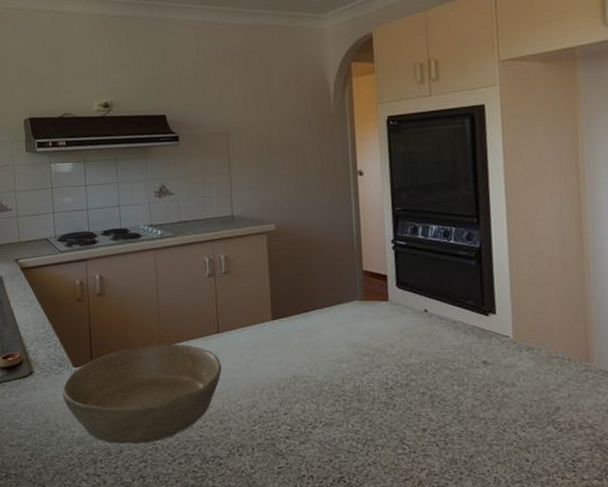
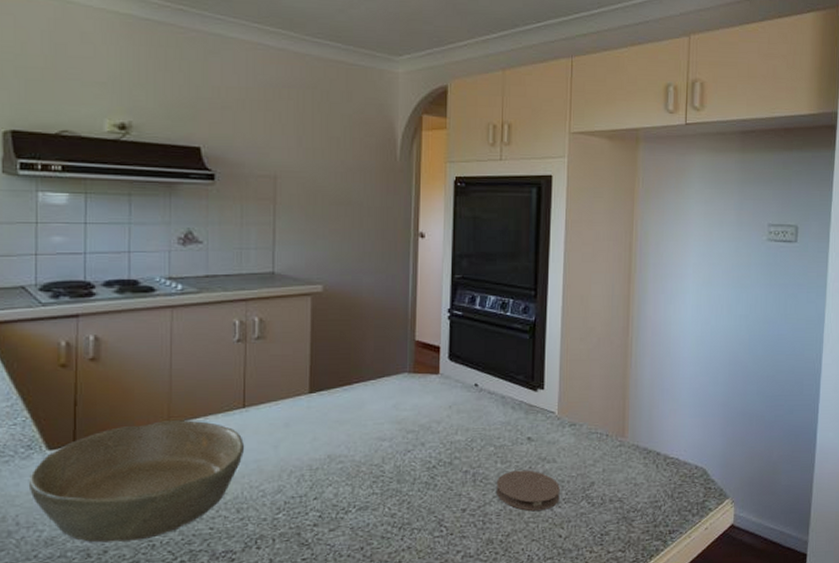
coaster: none [454,393,524,434] -> present [496,470,561,511]

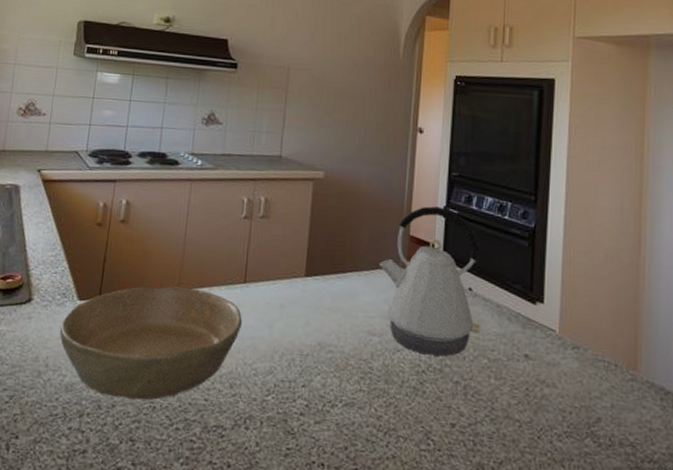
kettle: none [386,310,487,451] -> present [380,206,481,357]
coaster: present [496,470,561,511] -> none [488,389,562,442]

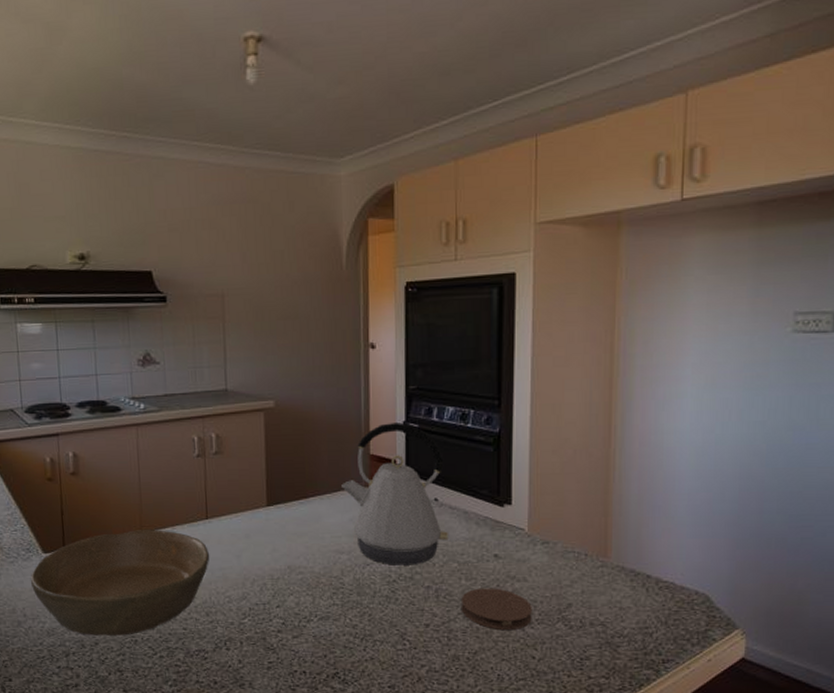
coaster: none [488,389,562,442] -> present [460,588,533,631]

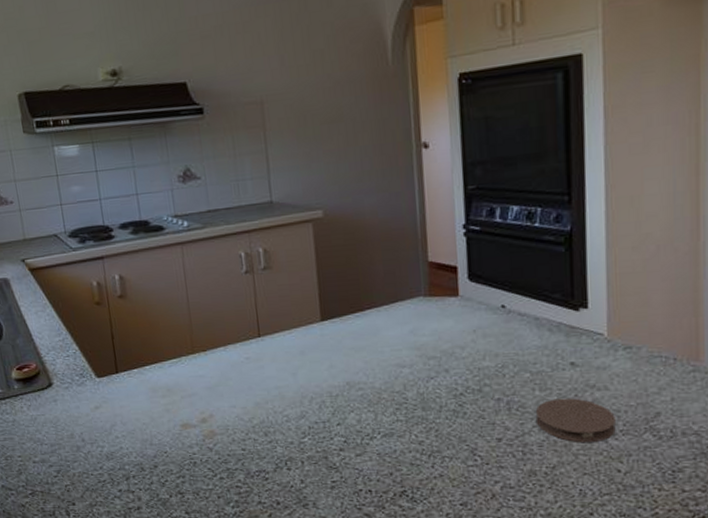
bowl: present [30,530,210,636] -> none [85,350,265,458]
kettle: present [341,422,449,566] -> none [399,226,520,378]

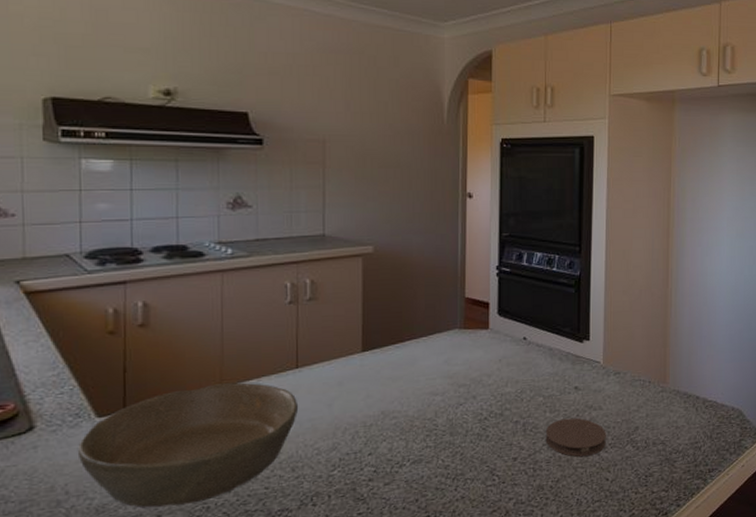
bowl: none [85,350,265,458] -> present [77,382,299,508]

